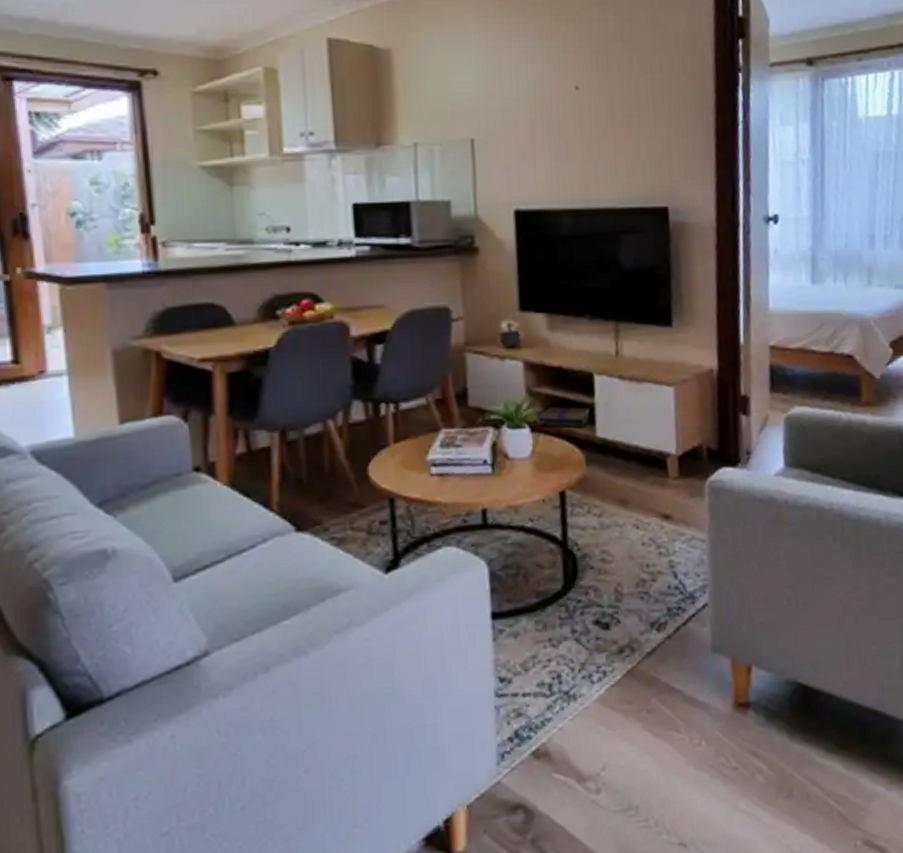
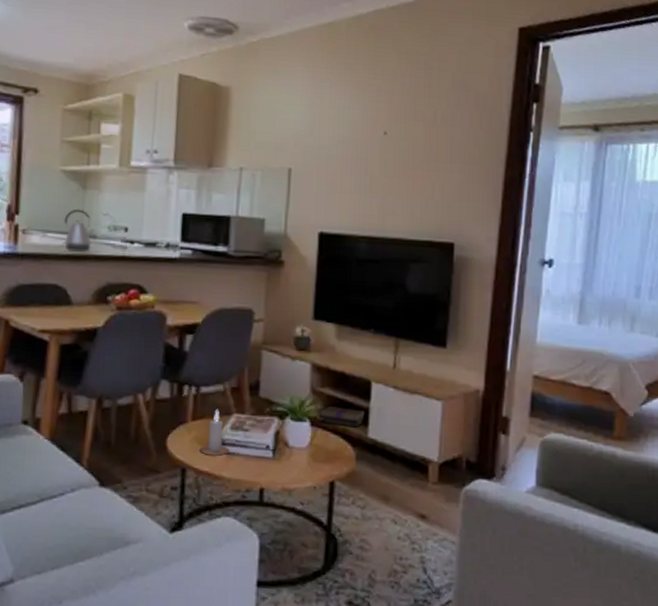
kettle: none [211,210,251,262] -> present [62,209,95,252]
candle: none [407,426,443,480] -> present [199,409,230,456]

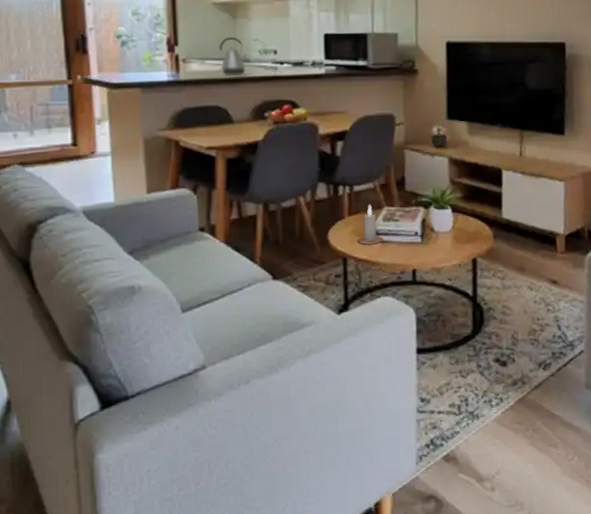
books: present [318,406,365,428] -> none [458,194,498,211]

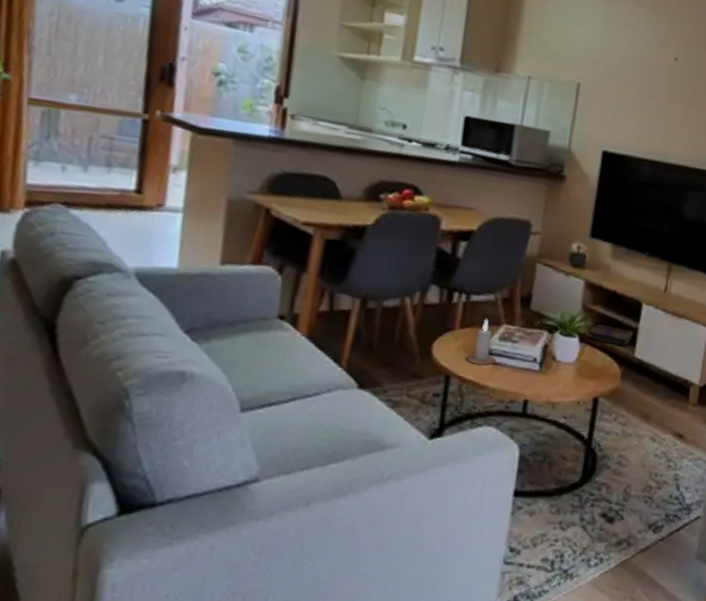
kettle: present [219,36,248,75] -> none [334,99,371,145]
books: none [458,194,498,211] -> present [587,324,634,347]

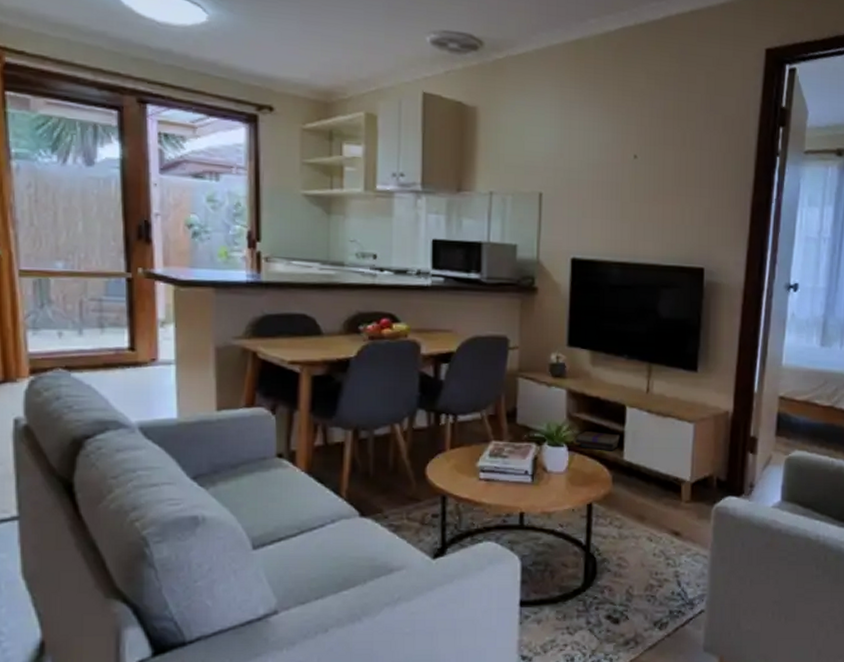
candle: present [465,318,497,366] -> none [459,437,489,483]

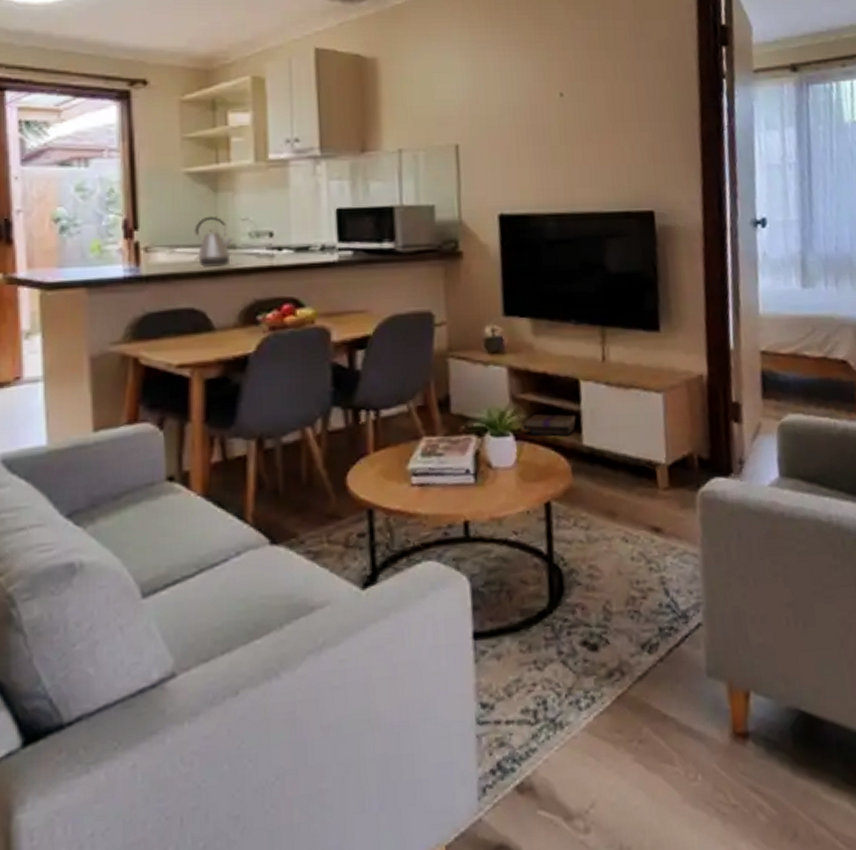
kettle: none [308,235,342,280] -> present [194,215,233,267]

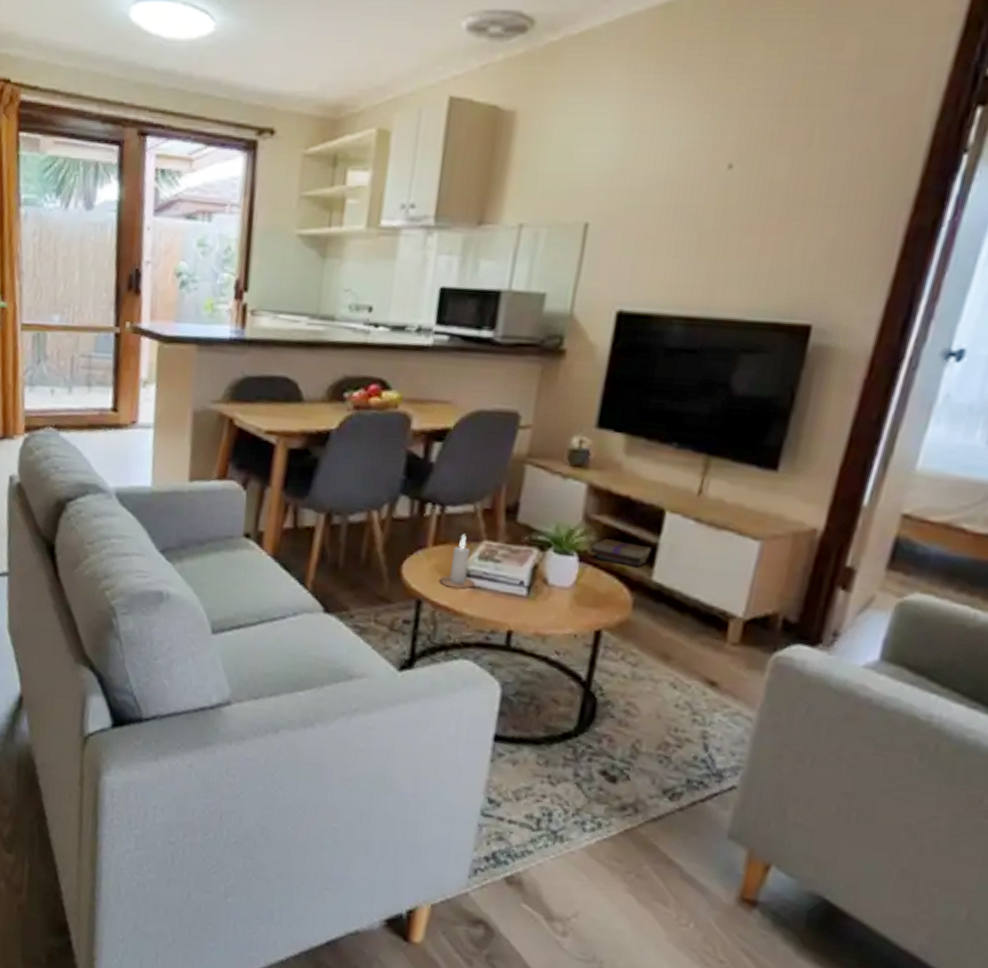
kettle: present [194,215,233,267] -> none [295,283,334,338]
candle: none [387,434,424,491] -> present [439,533,476,590]

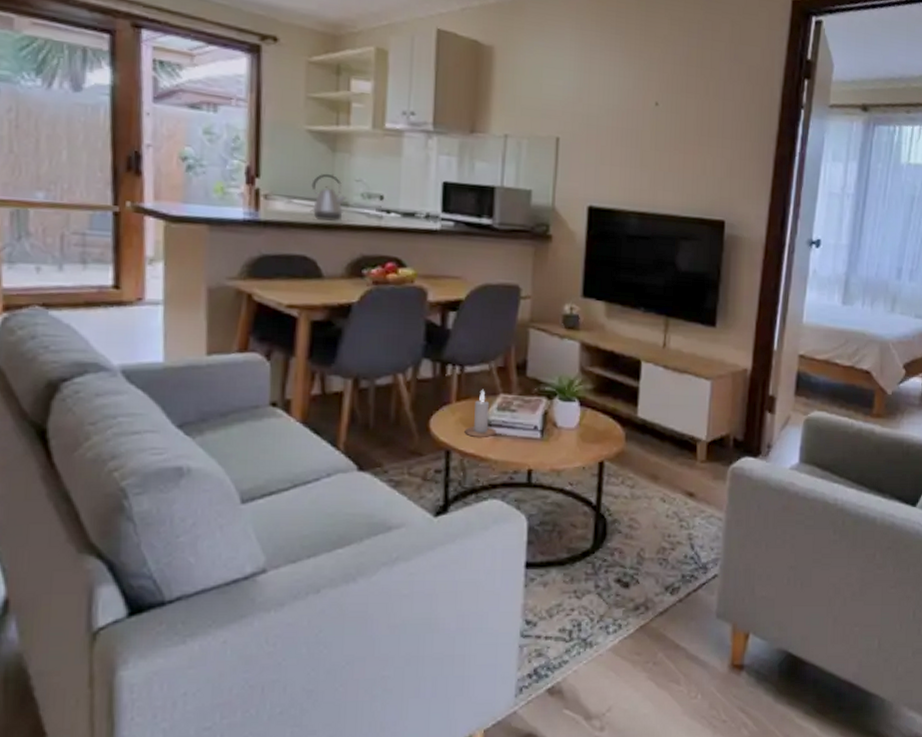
kettle: none [295,283,334,338] -> present [310,173,347,221]
books: present [589,539,652,568] -> none [587,386,634,408]

